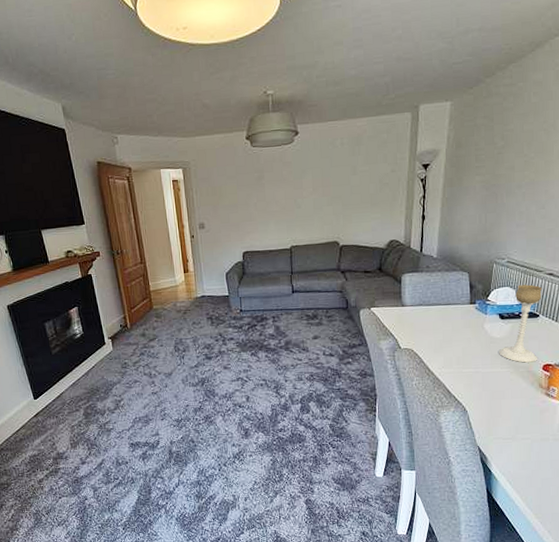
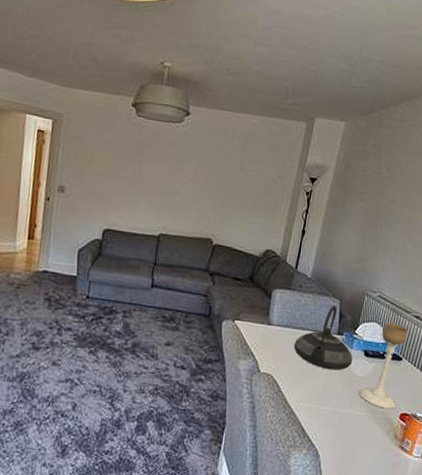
teapot: none [429,278,489,337] -> present [293,305,353,371]

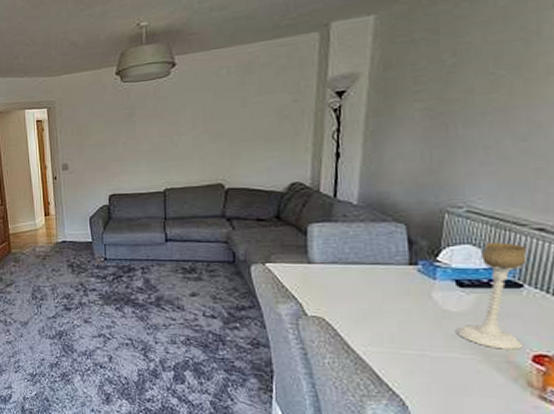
teapot: present [293,305,353,371] -> none [347,231,439,307]

